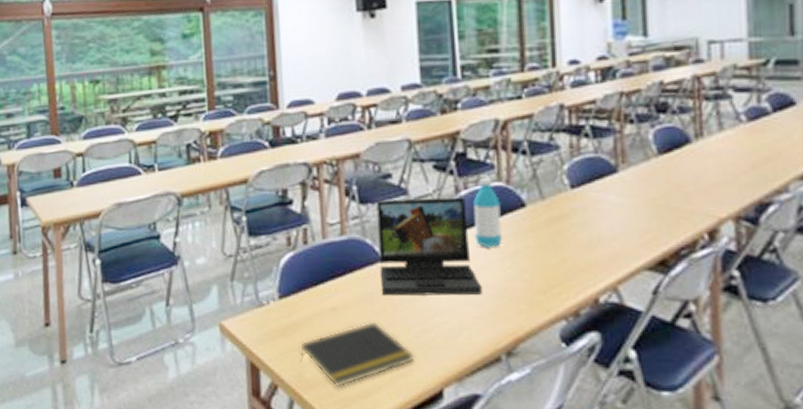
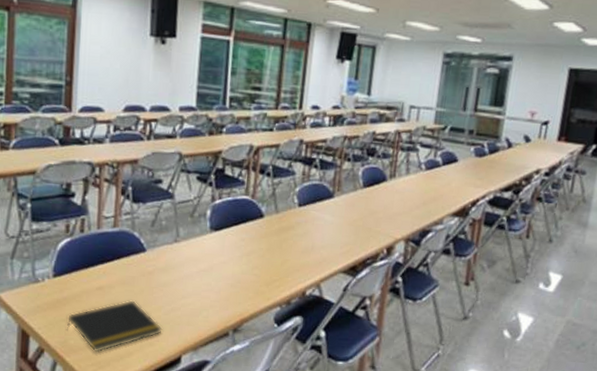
laptop: present [376,197,482,296] -> none [142,201,222,284]
water bottle: present [473,177,502,247] -> none [221,191,245,247]

